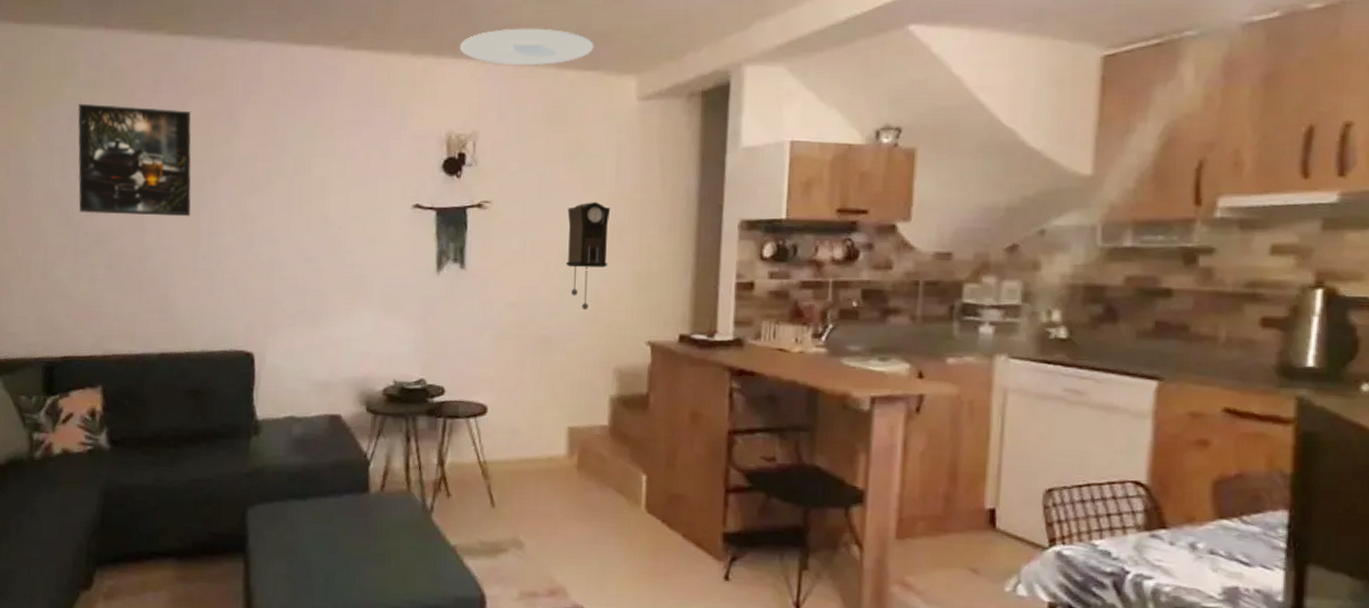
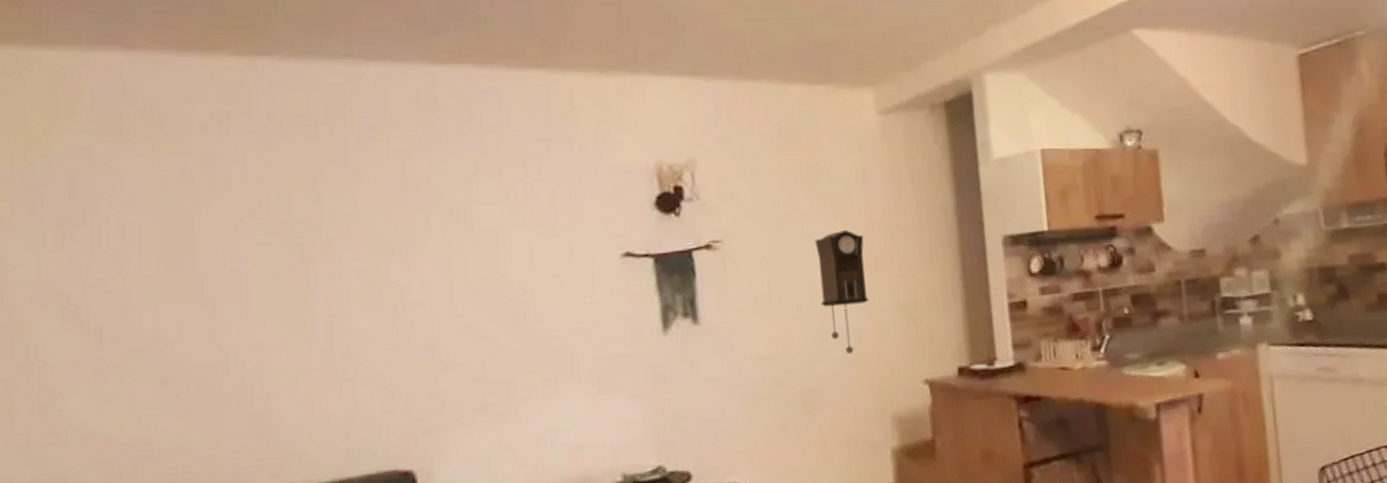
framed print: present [78,103,192,217] -> none [86,154,295,312]
ceiling light: present [459,28,594,66] -> none [659,38,821,82]

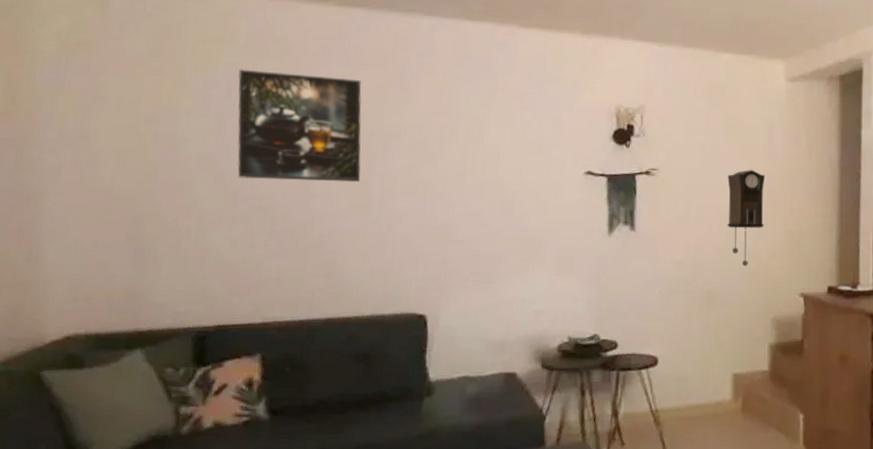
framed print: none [86,154,295,312] -> present [237,69,362,183]

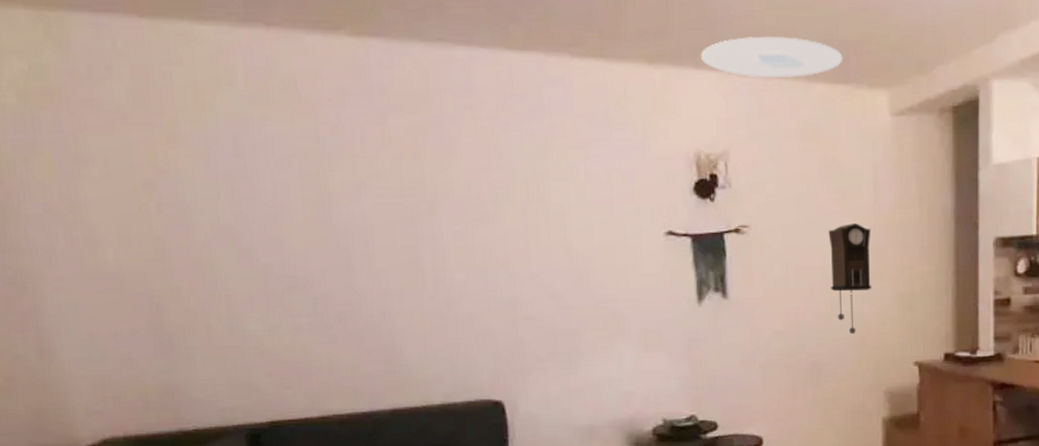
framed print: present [237,69,362,183] -> none [244,119,408,254]
ceiling light: none [626,15,747,48] -> present [700,36,843,78]

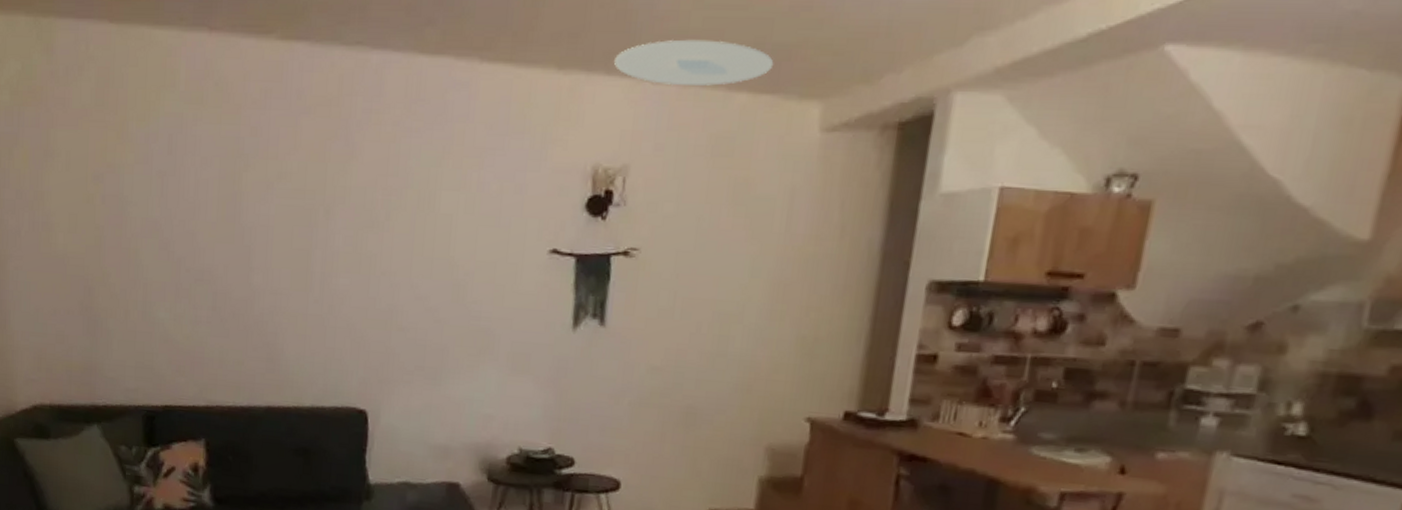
pendulum clock: present [828,224,872,335] -> none [721,253,778,379]

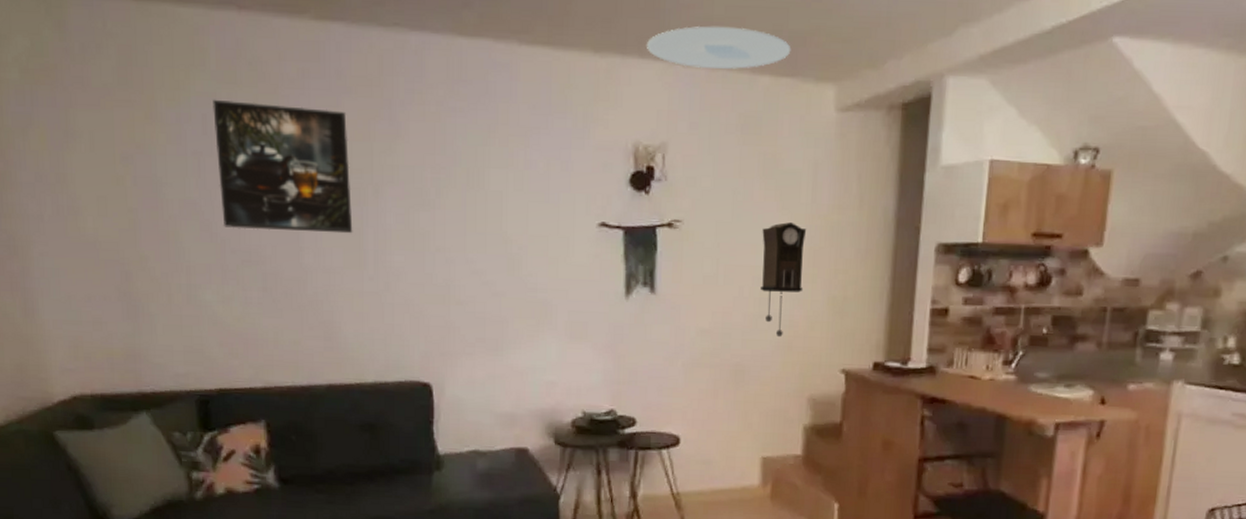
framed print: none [179,119,304,255] -> present [213,99,353,234]
pendulum clock: none [721,253,778,379] -> present [761,222,807,338]

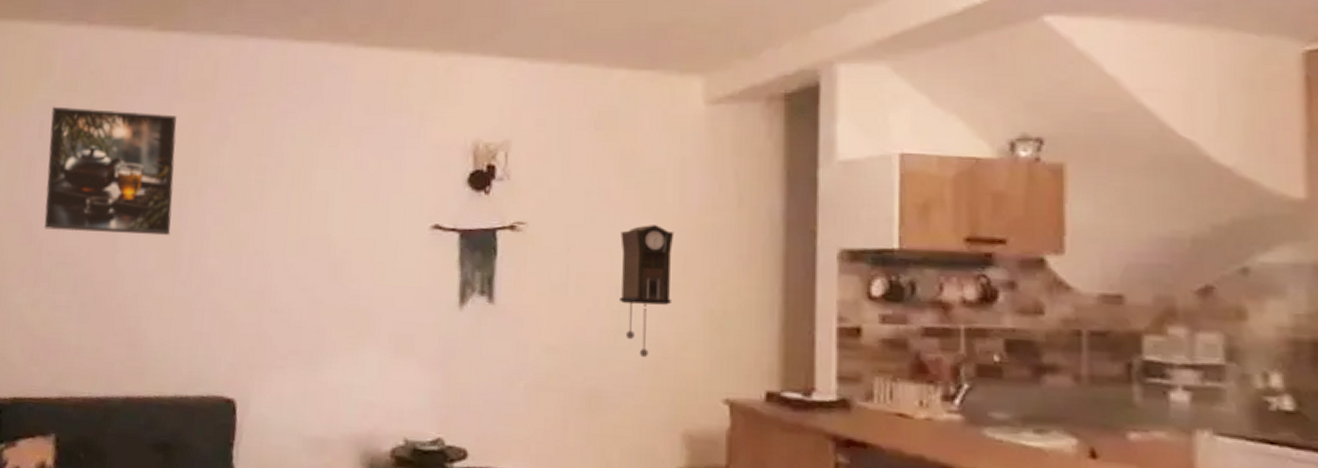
ceiling light: present [646,26,791,69] -> none [489,22,651,65]

